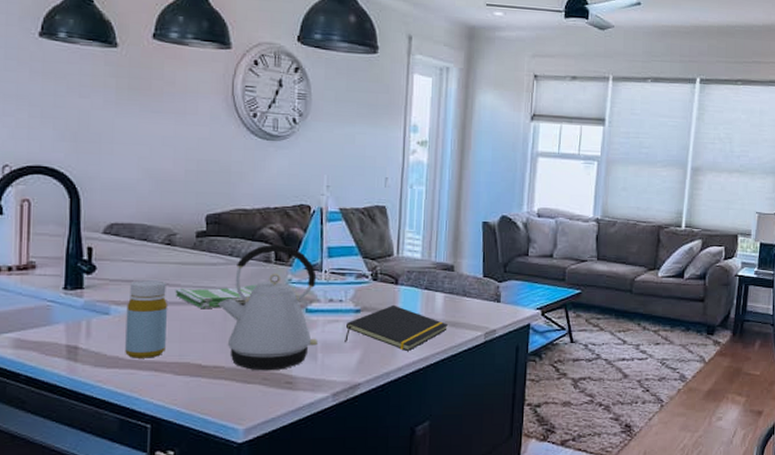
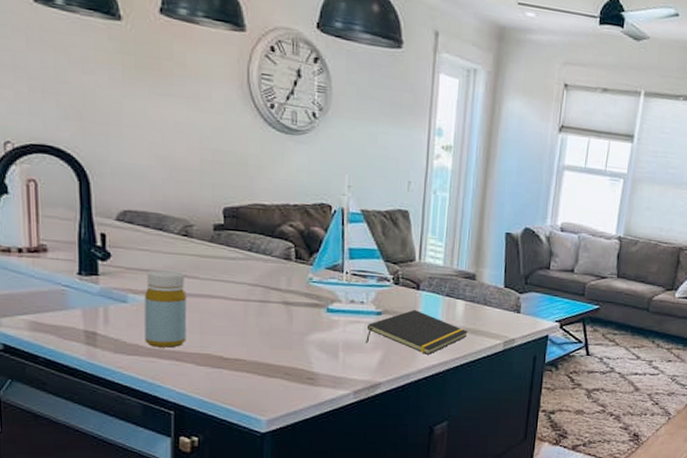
dish towel: present [175,284,258,309] -> none [193,281,278,303]
kettle: present [218,243,319,371] -> none [238,241,340,367]

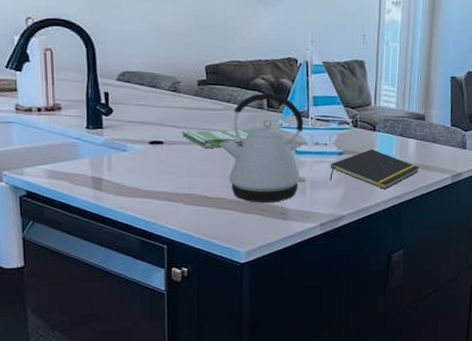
bottle: present [144,270,187,348] -> none [141,122,177,190]
dish towel: none [193,281,278,303] -> present [181,128,253,149]
kettle: none [238,241,340,367] -> present [219,92,307,203]

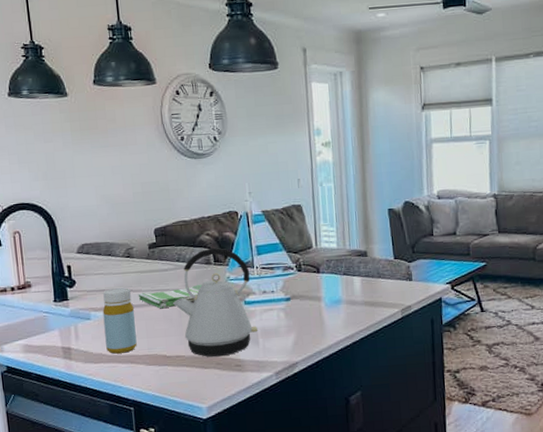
bottle: none [141,122,177,190] -> present [102,288,137,354]
notepad: present [330,148,419,189] -> none [279,291,367,331]

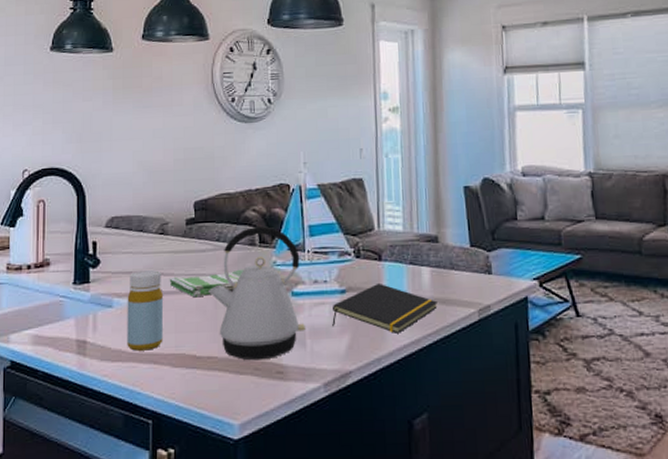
notepad: none [279,291,367,331] -> present [332,282,437,333]

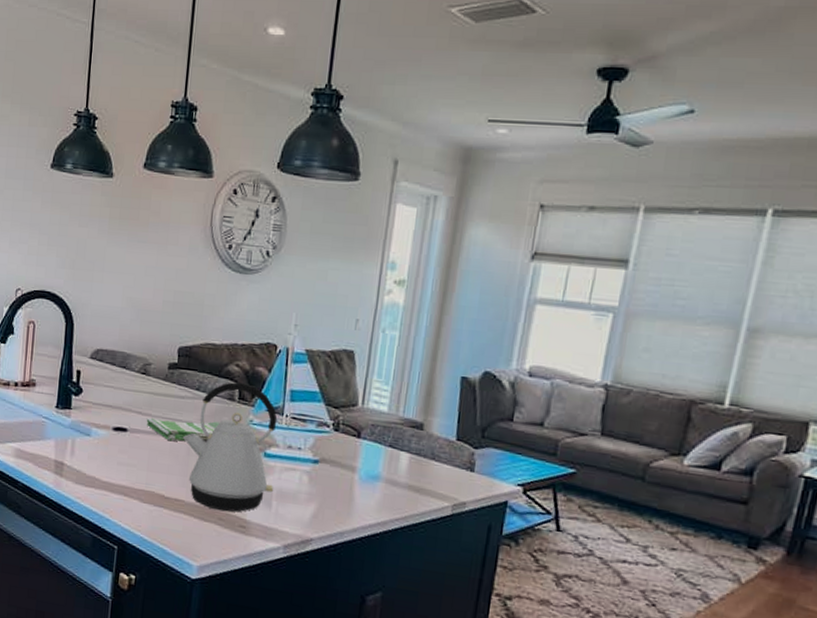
bottle: present [127,270,164,351] -> none [101,406,140,483]
notepad: present [332,282,437,333] -> none [300,459,411,512]

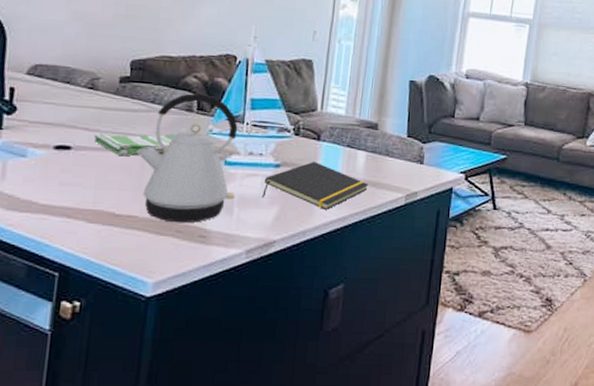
notepad: none [300,459,411,512] -> present [262,161,368,210]

